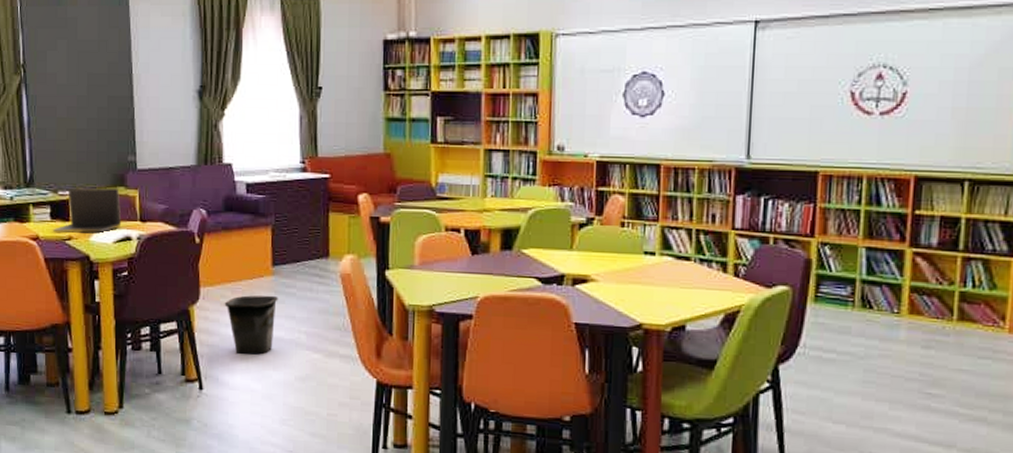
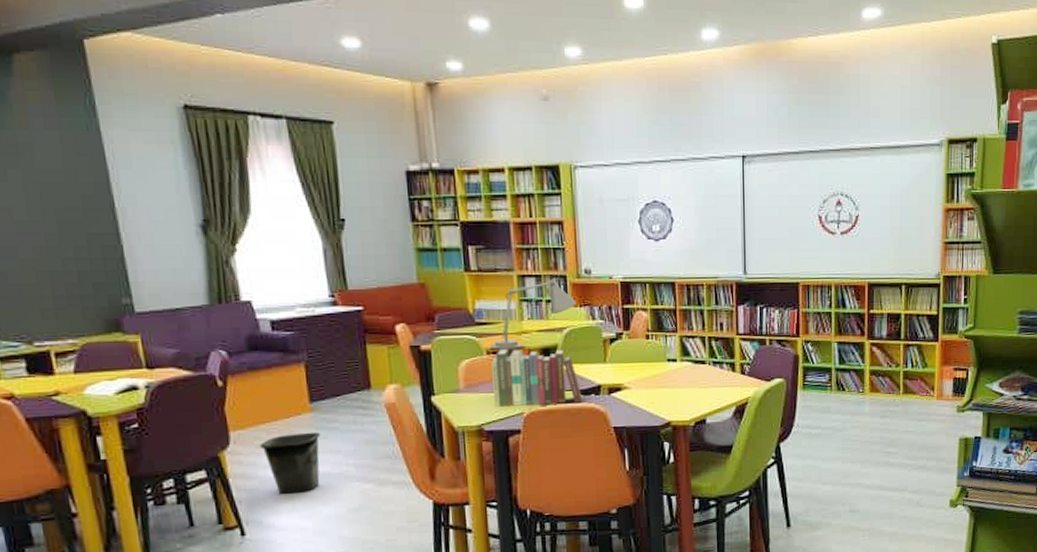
laptop computer: present [52,187,122,233] -> none [31,334,123,389]
desk lamp: none [448,154,545,230] -> present [489,279,577,351]
books: none [448,226,543,292] -> present [492,348,582,407]

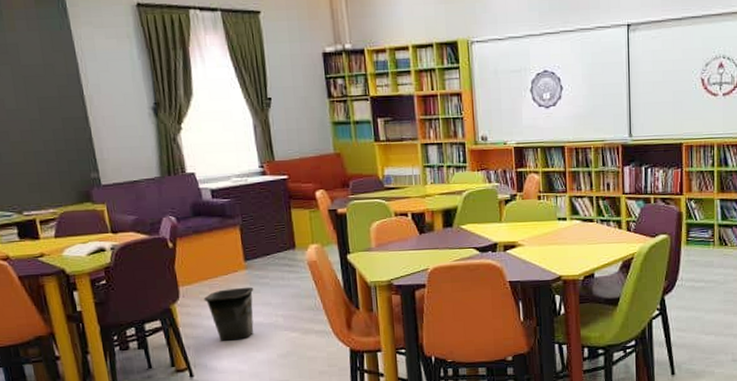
desk lamp: present [489,279,577,351] -> none [397,146,474,213]
books: present [492,348,582,407] -> none [399,210,481,263]

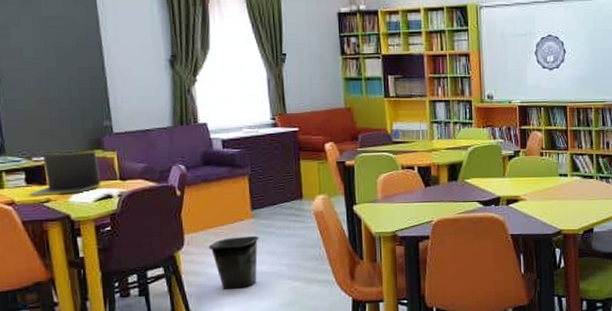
laptop computer: none [22,204,93,252] -> present [28,151,101,197]

